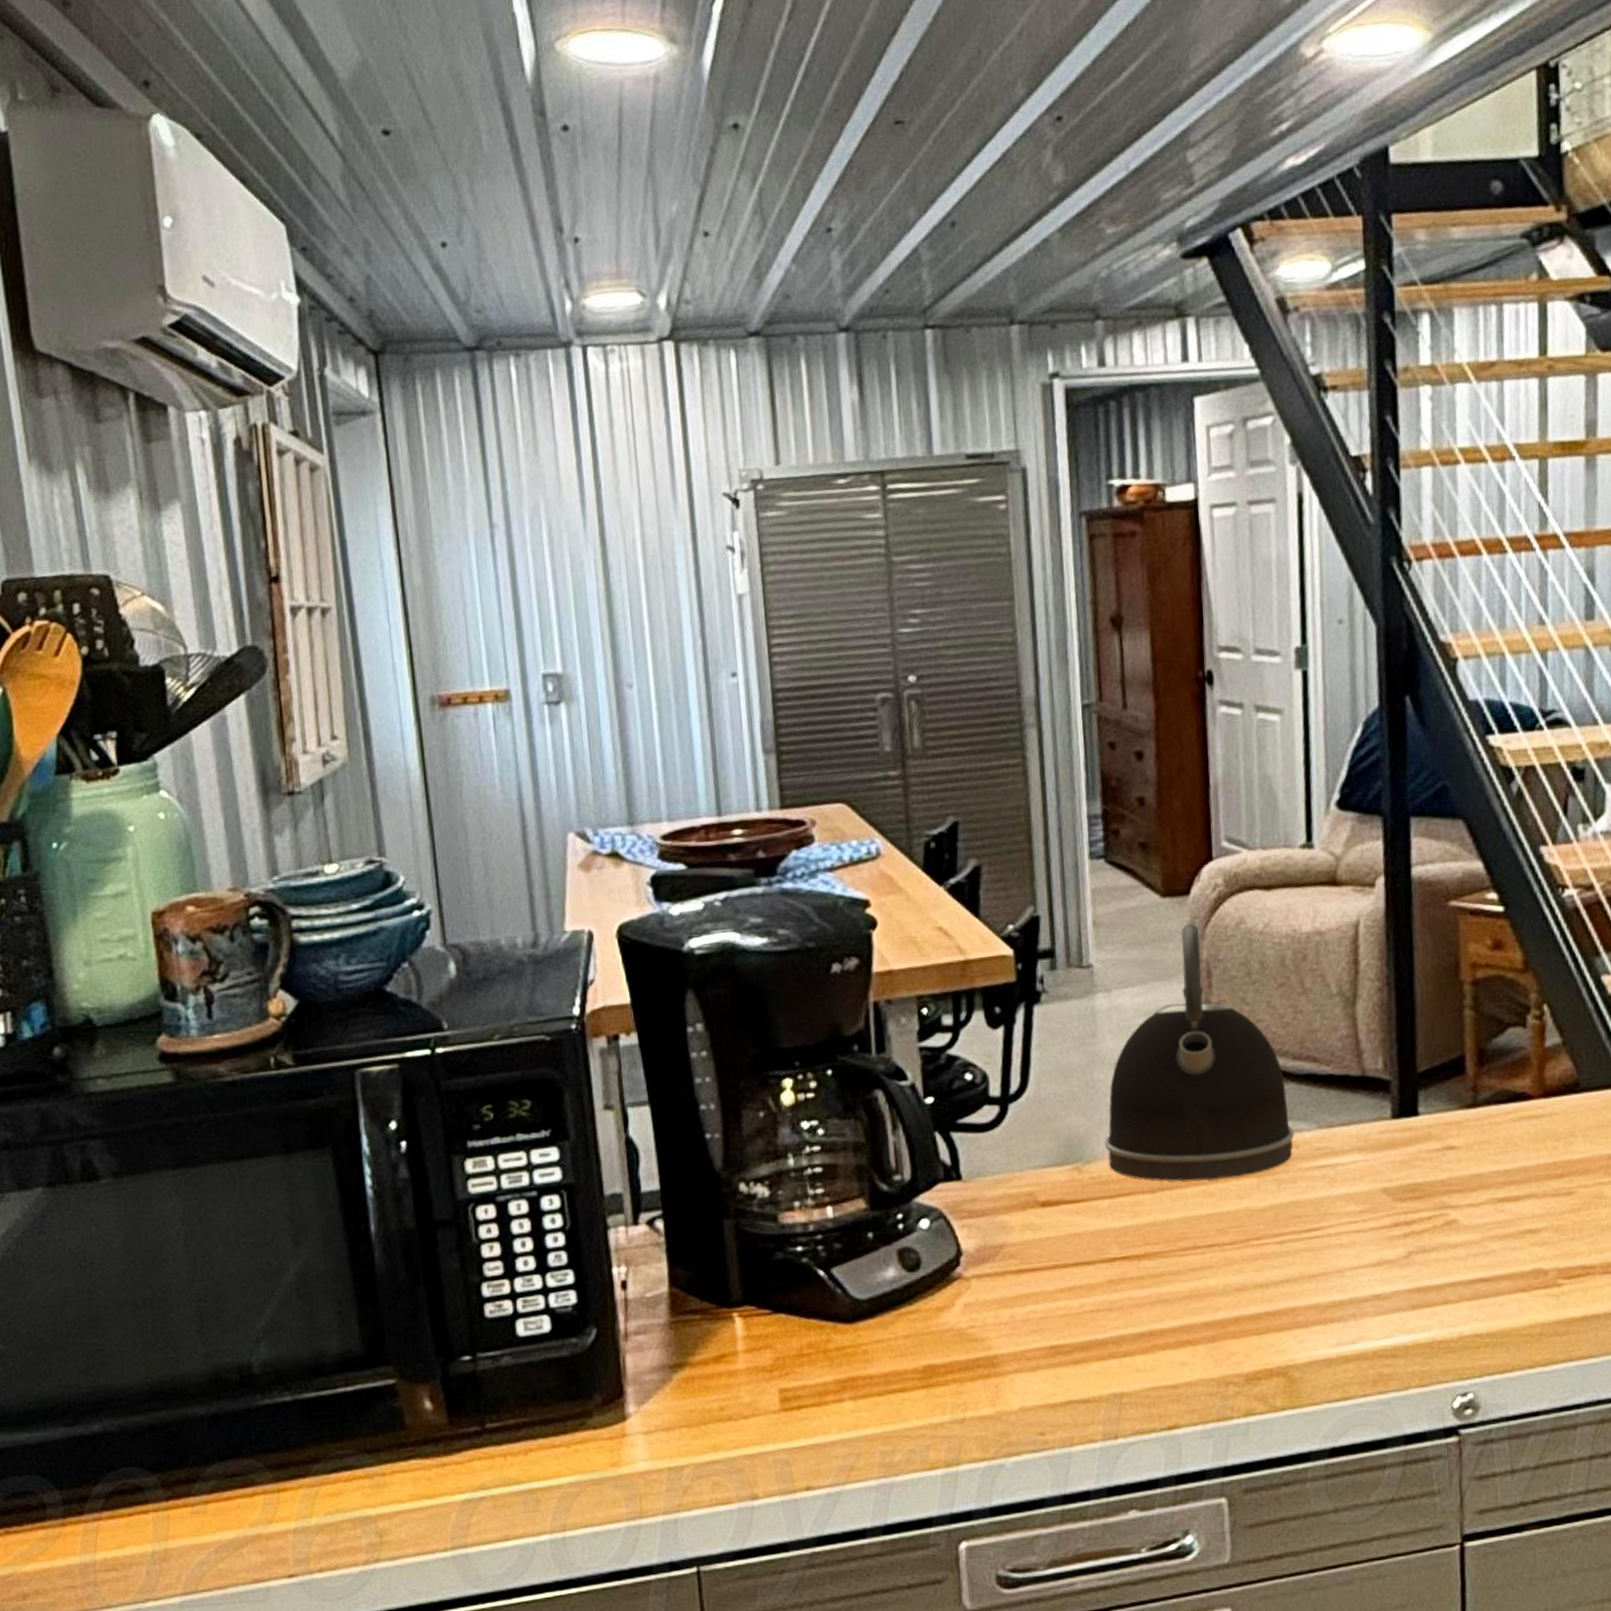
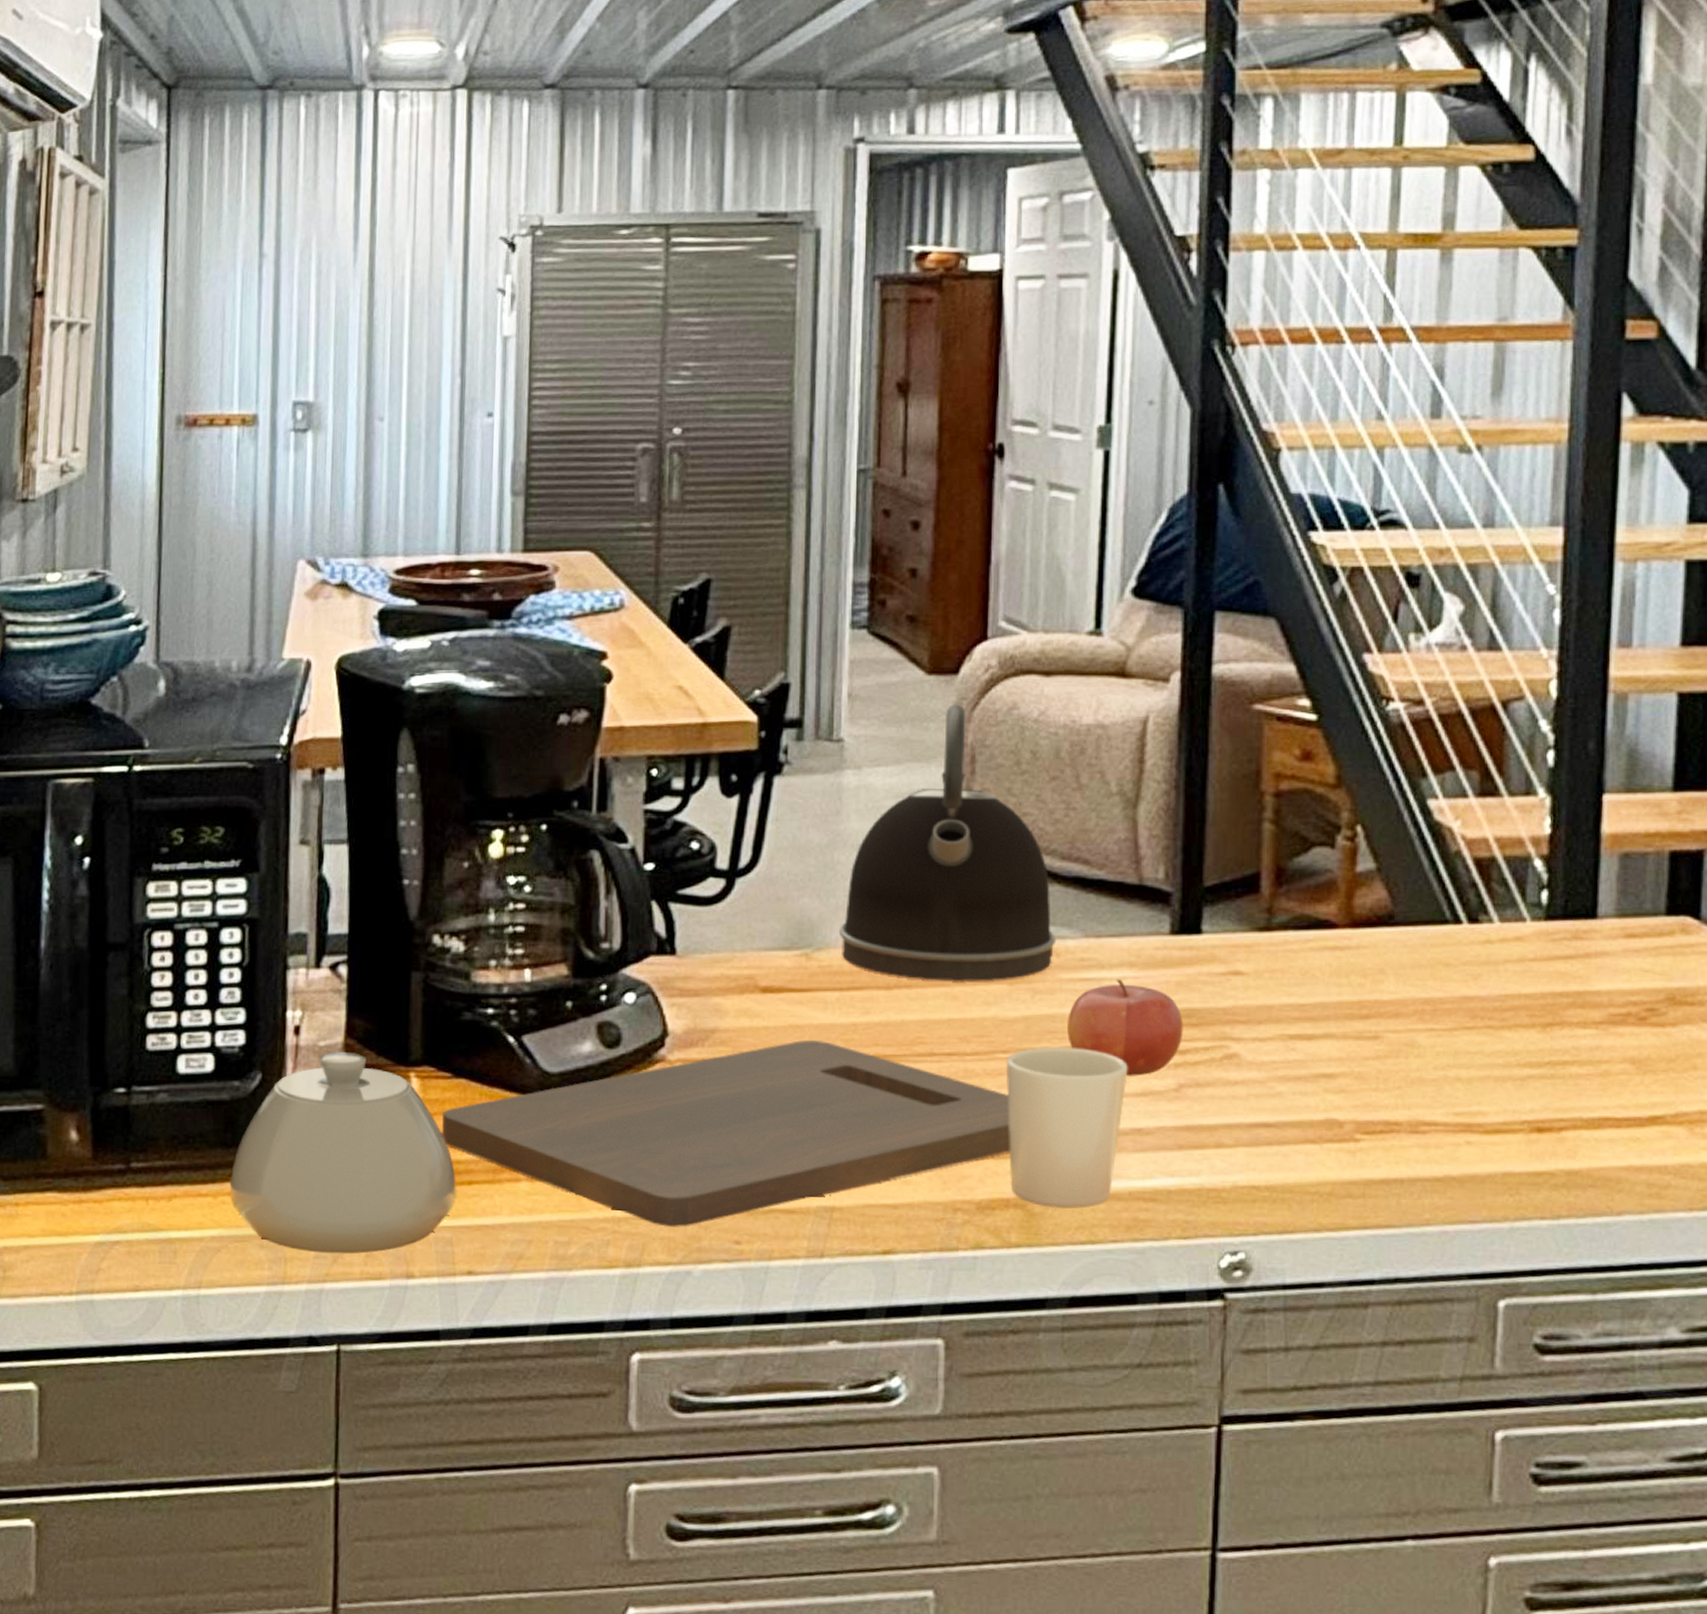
sugar bowl: none [579,1299,789,1487] -> present [229,1051,457,1255]
cutting board: none [766,1245,1270,1427] -> present [441,1039,1010,1227]
mug: none [1260,1229,1365,1373] -> present [1007,1046,1128,1209]
fruit: none [1309,1163,1409,1249] -> present [1067,978,1184,1076]

